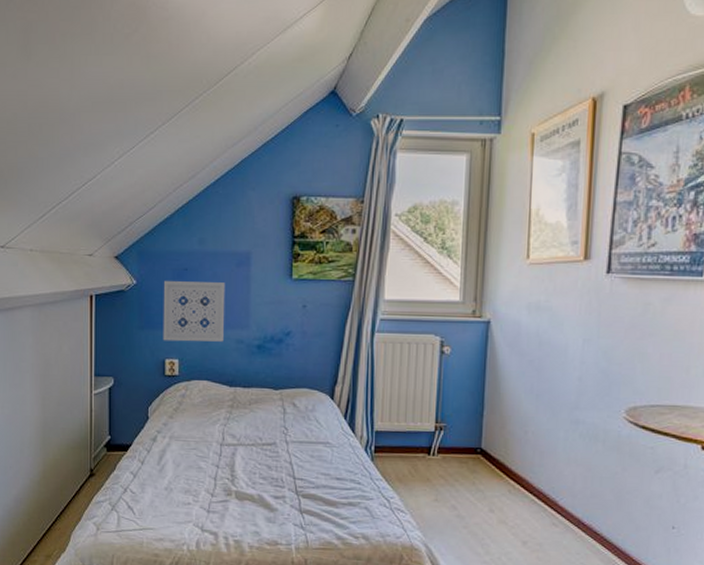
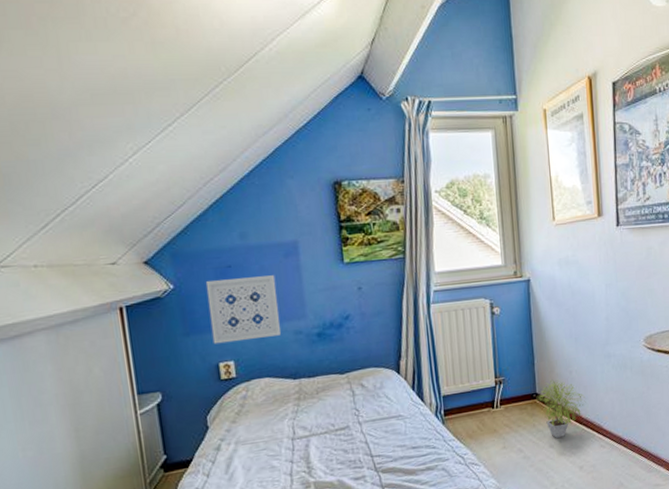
potted plant: none [480,436,541,503] -> present [536,379,586,438]

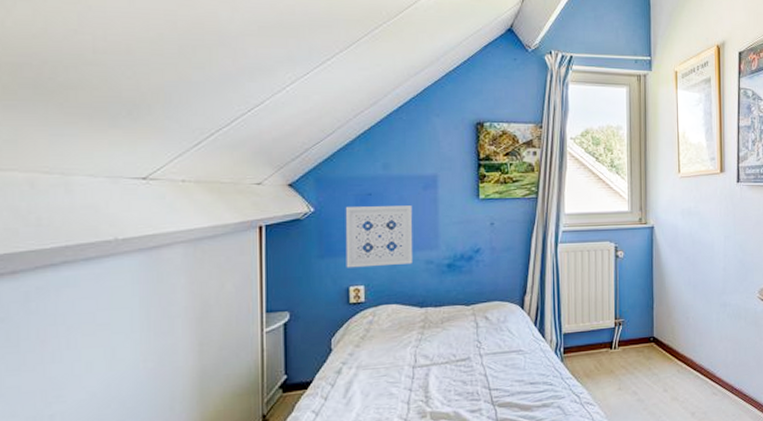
potted plant: present [536,379,586,438] -> none [653,324,701,383]

